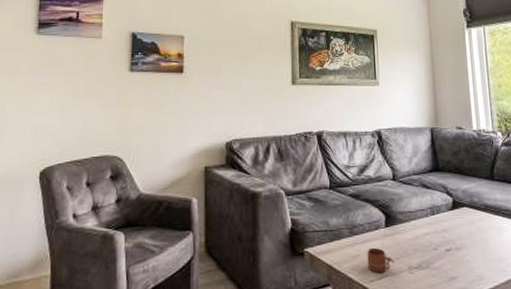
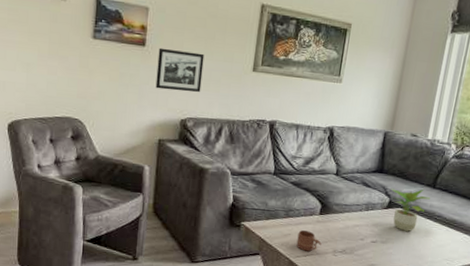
picture frame: none [197,72,243,114] -> present [155,47,205,93]
potted plant: none [451,183,492,232] -> present [391,189,430,232]

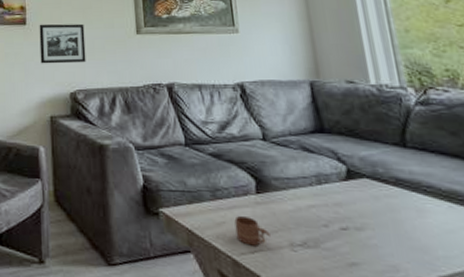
potted plant: present [391,189,430,232] -> none [343,150,405,211]

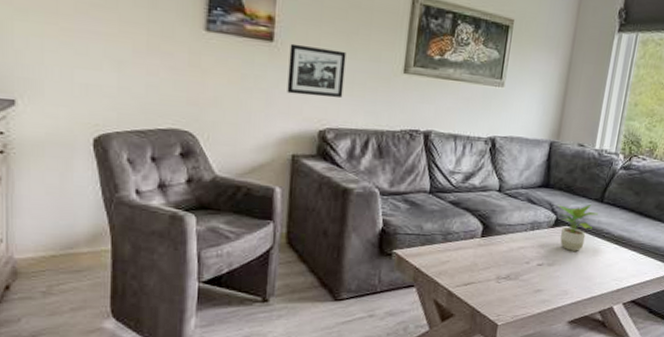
mug: present [234,216,271,246] -> none [456,256,484,280]
potted plant: none [343,150,405,211] -> present [557,204,598,251]

